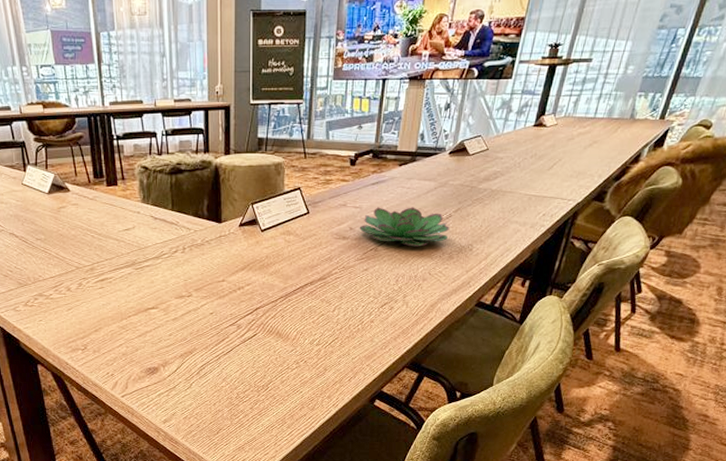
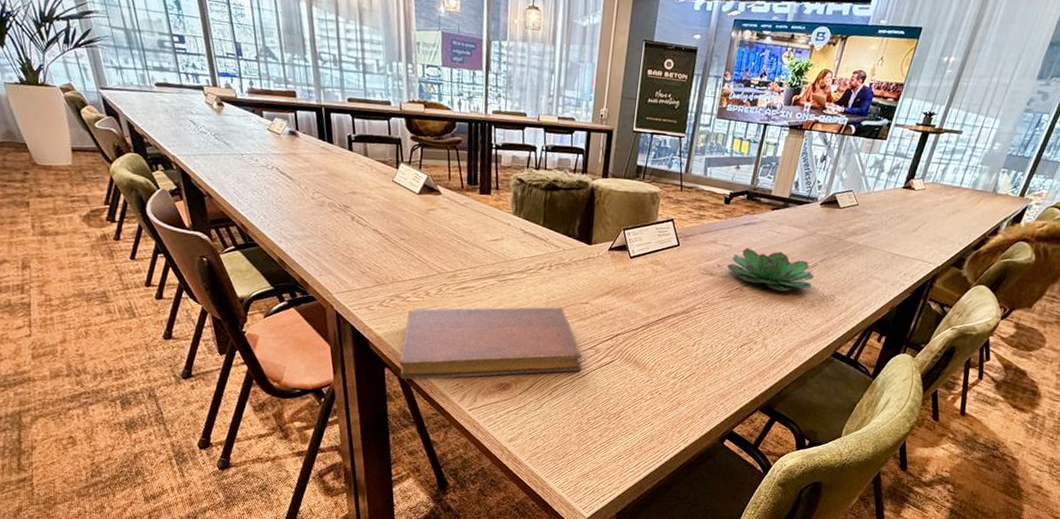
notebook: none [49,288,226,374] -> present [398,307,582,380]

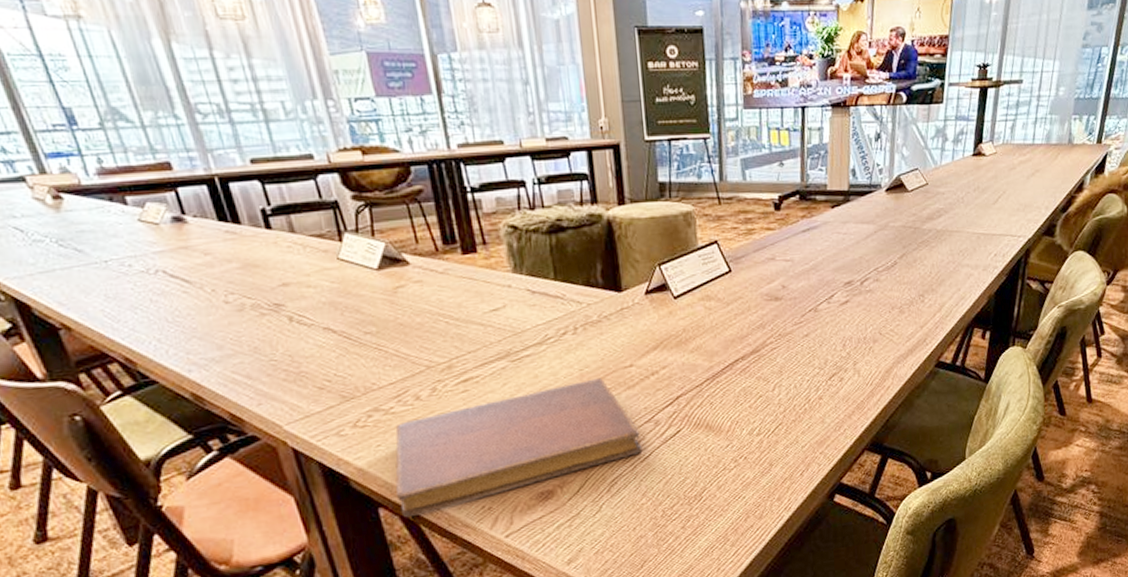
succulent plant: present [727,248,814,292] -> none [793,255,896,303]

